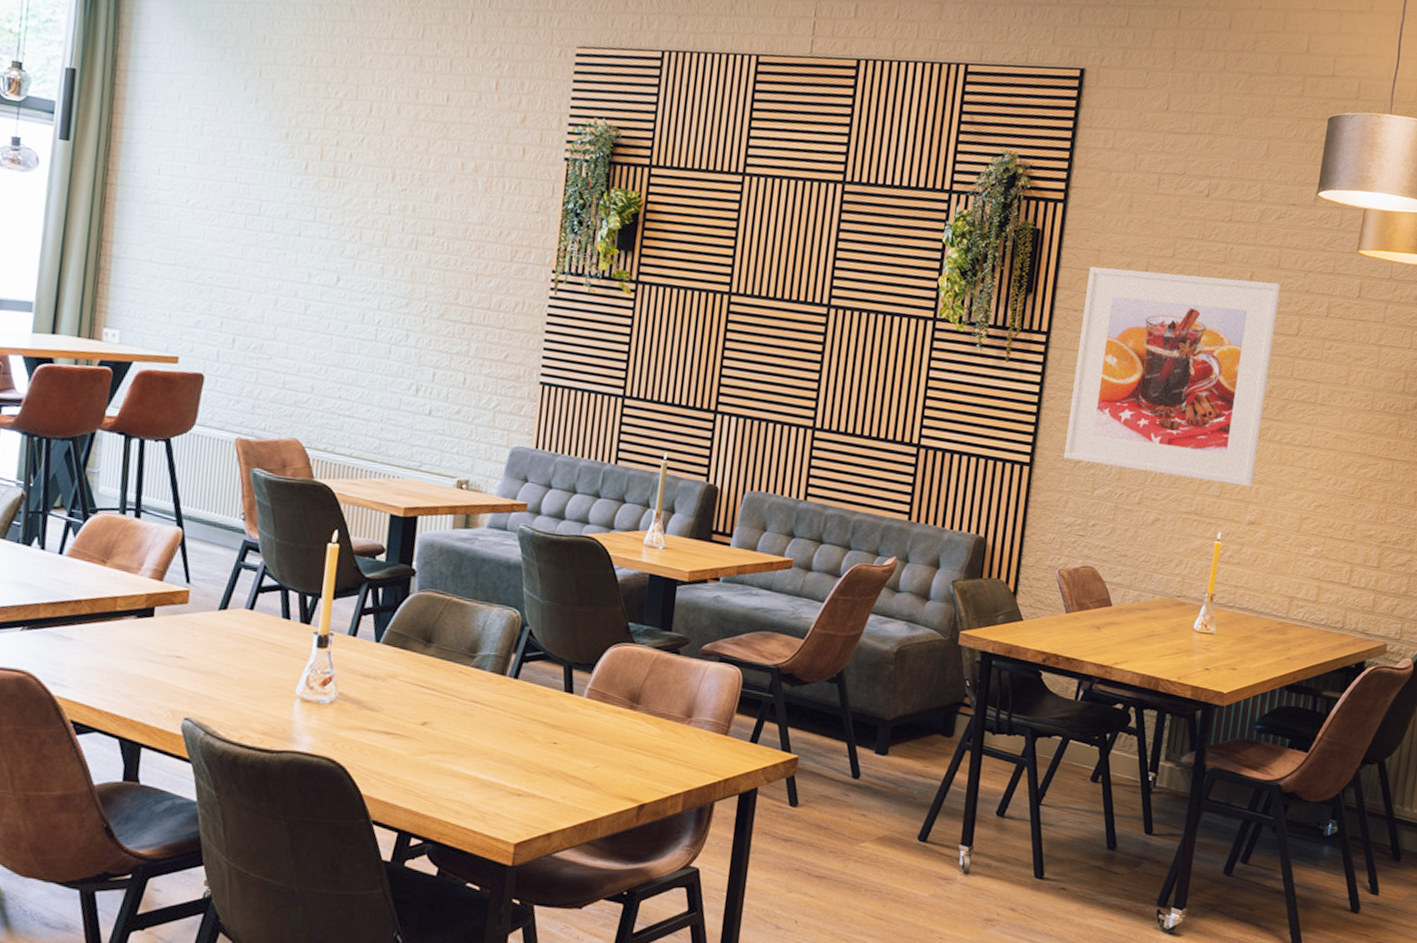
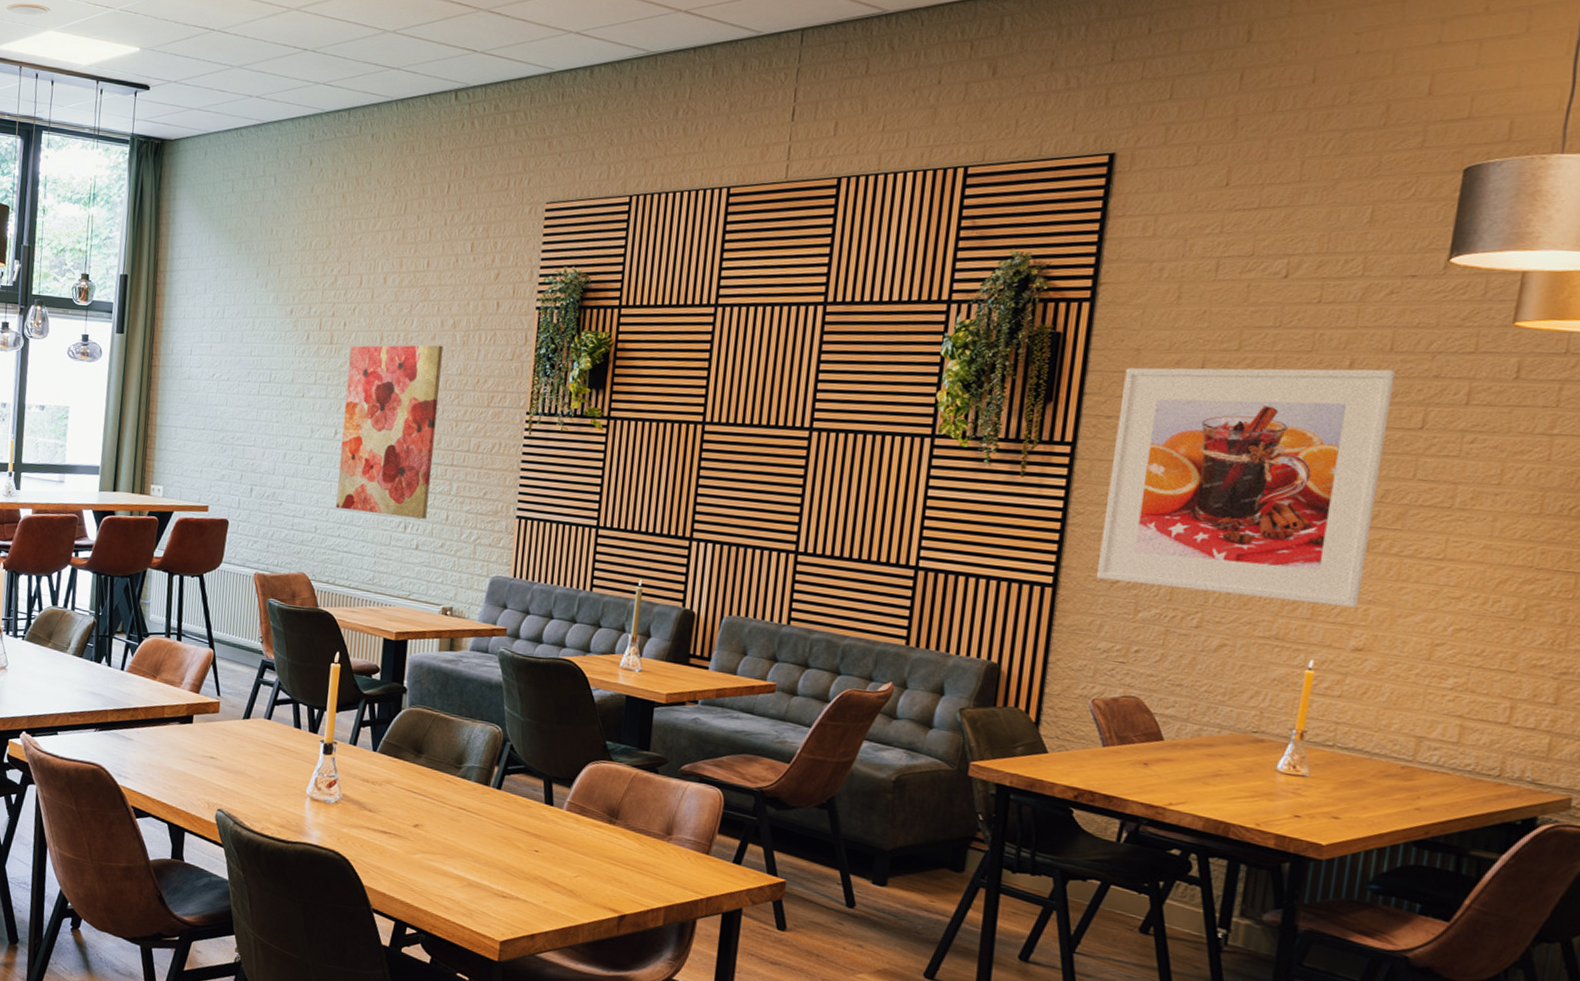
wall art: none [336,181,464,382] -> present [336,345,444,519]

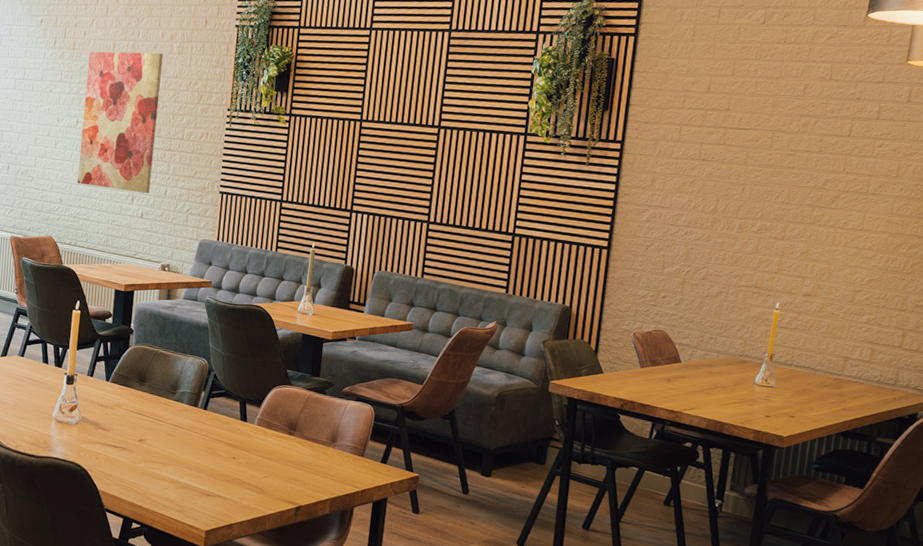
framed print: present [1096,367,1396,608] -> none [637,86,833,265]

